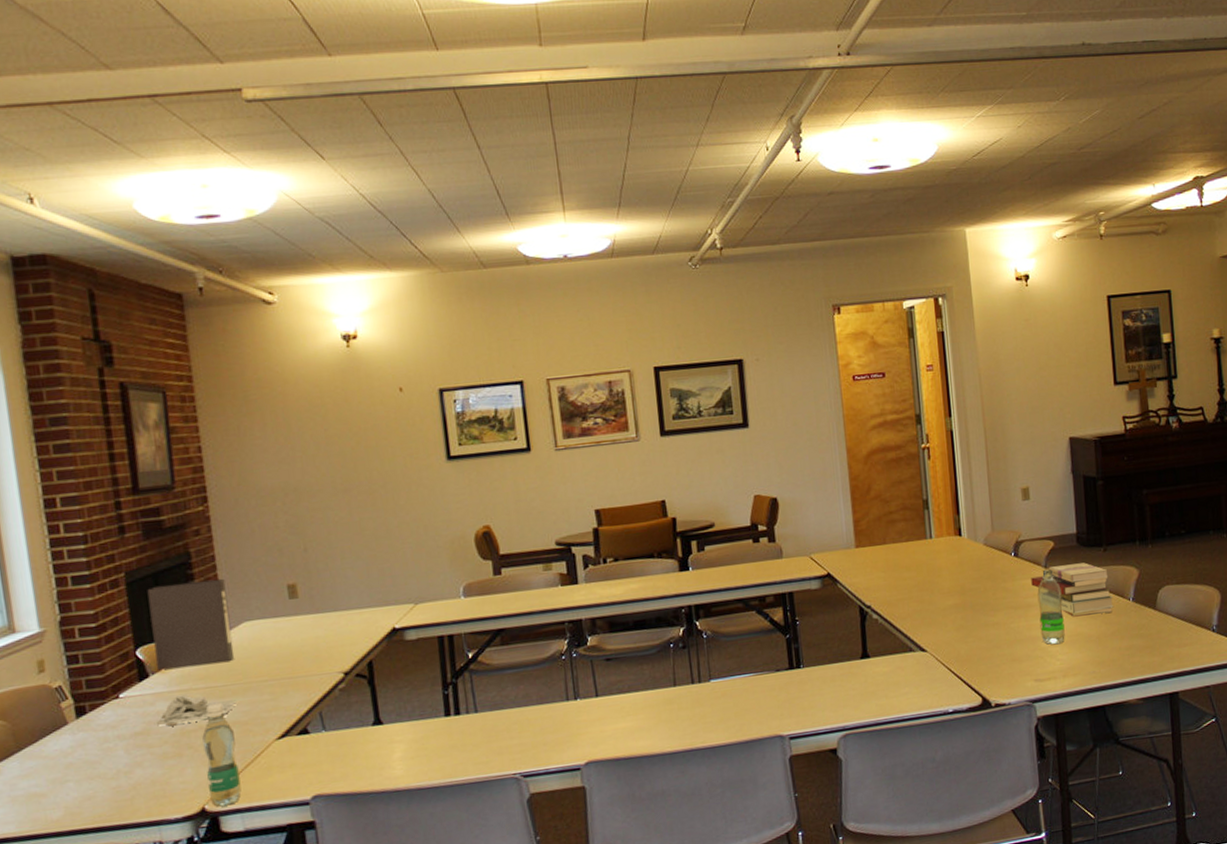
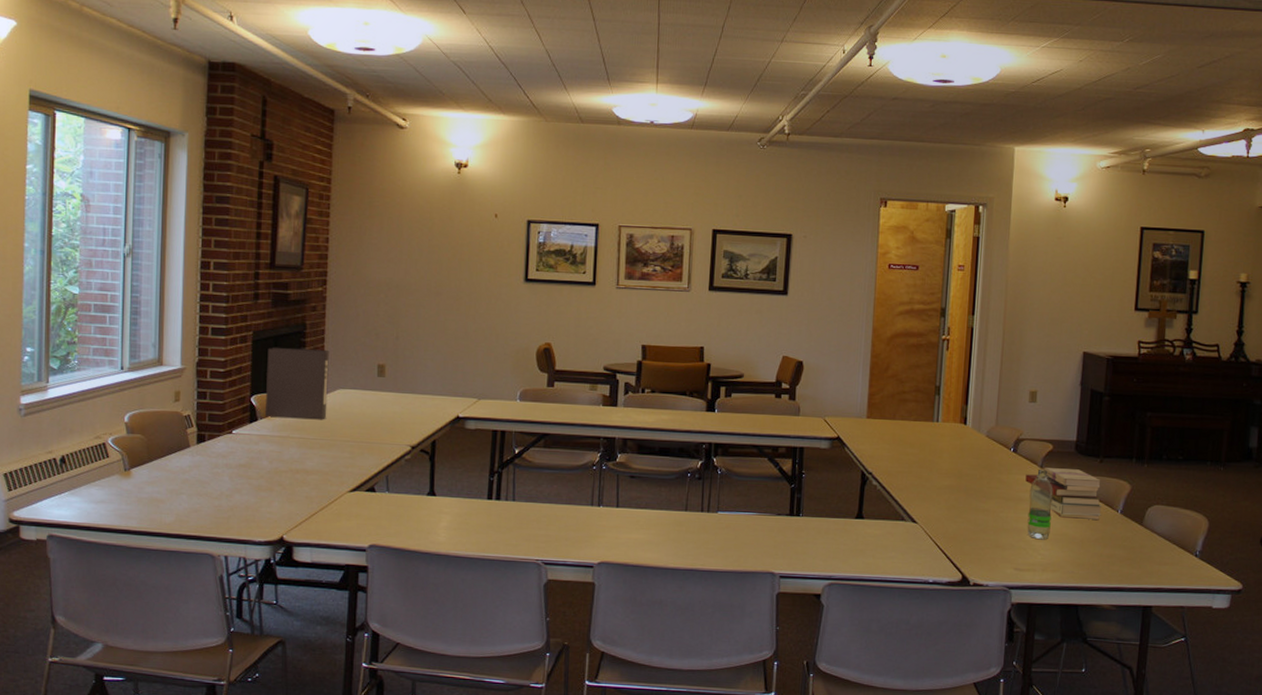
tissue: present [154,694,238,727] -> none [255,439,323,465]
bottle: present [202,703,242,807] -> none [288,452,316,539]

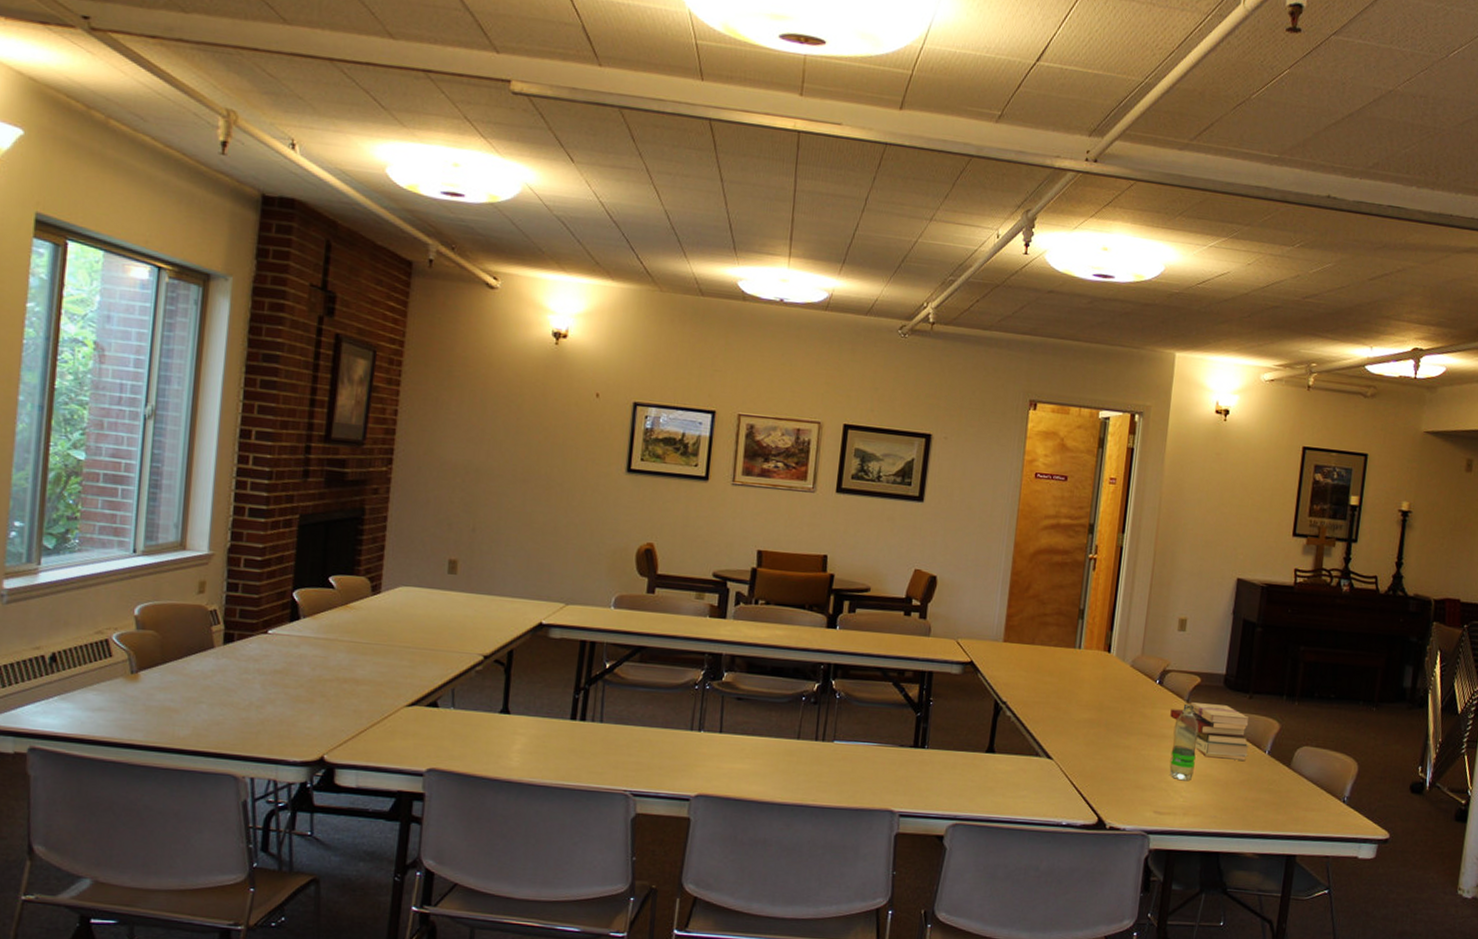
binder: present [265,347,329,420] -> none [310,534,391,622]

